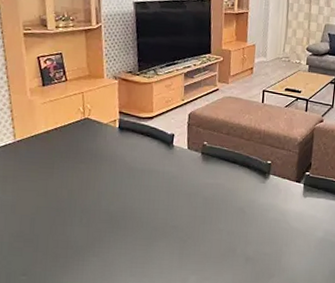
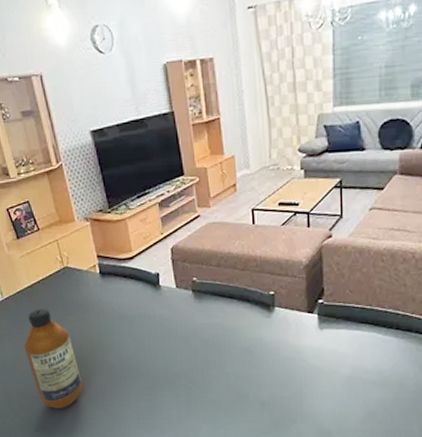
bottle: none [27,154,82,254] -> present [23,308,83,410]

